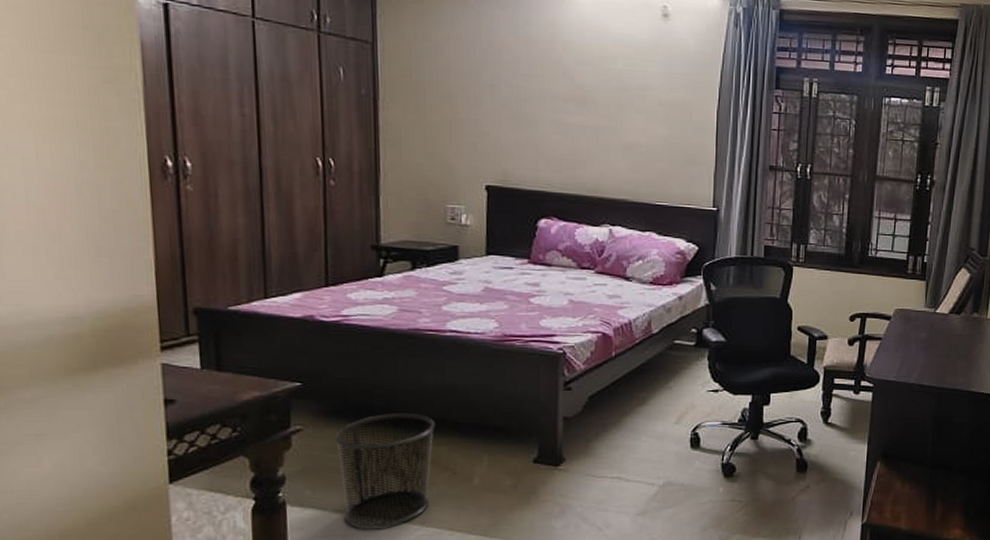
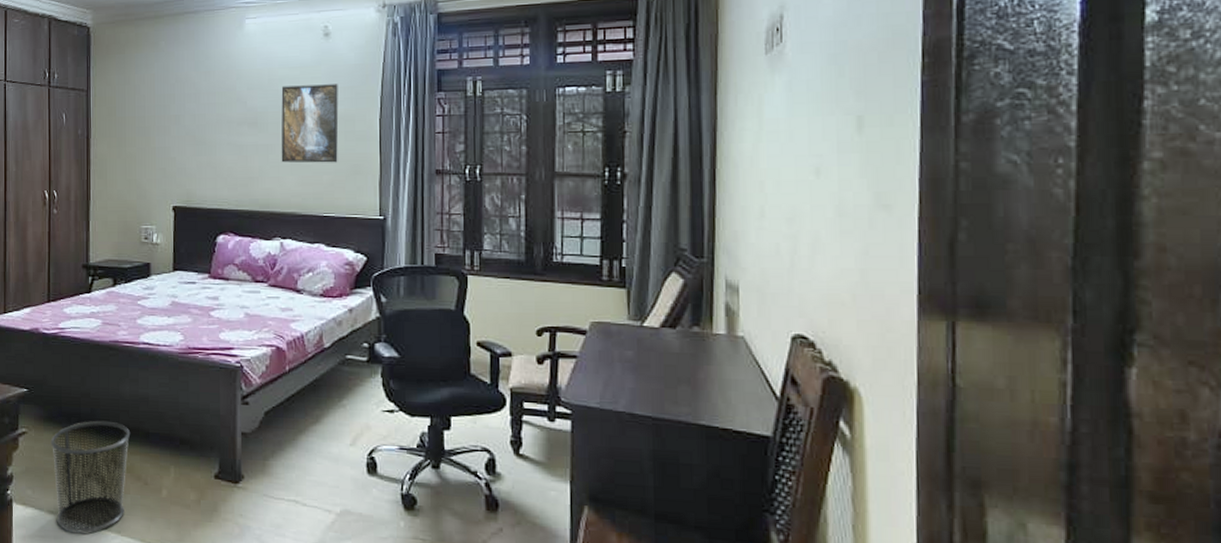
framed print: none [612,65,676,152] -> present [281,84,339,163]

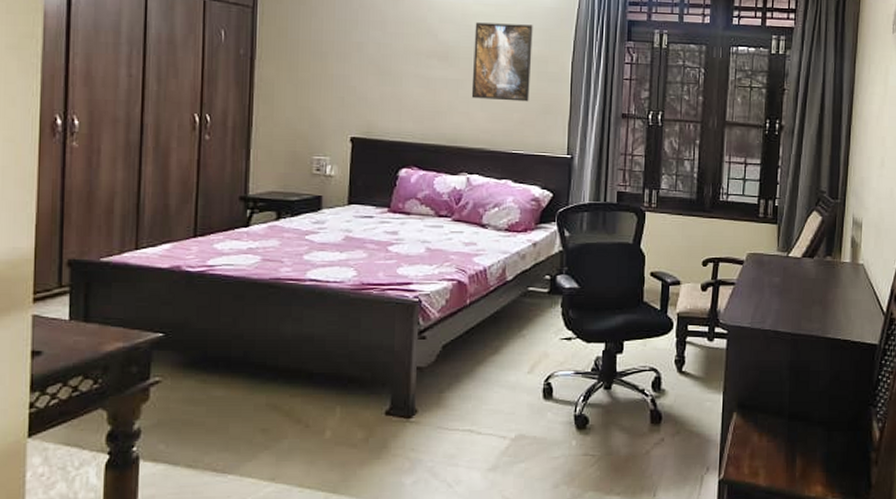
waste bin: present [50,420,131,533] -> none [191,363,291,485]

